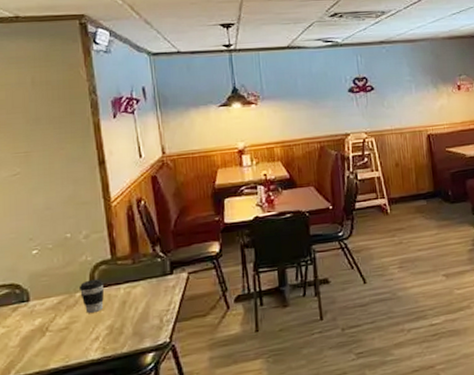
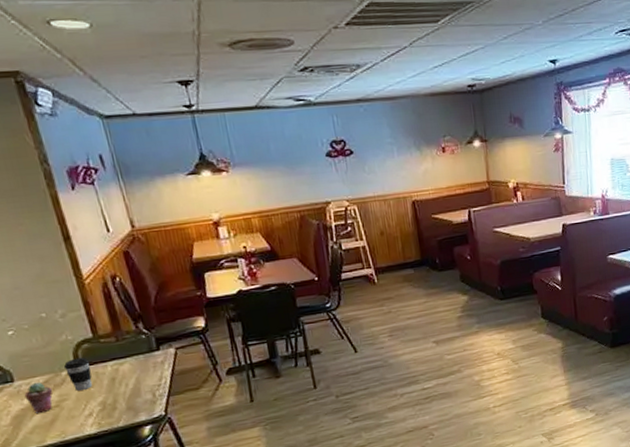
potted succulent: none [37,302,65,335] -> present [24,382,53,413]

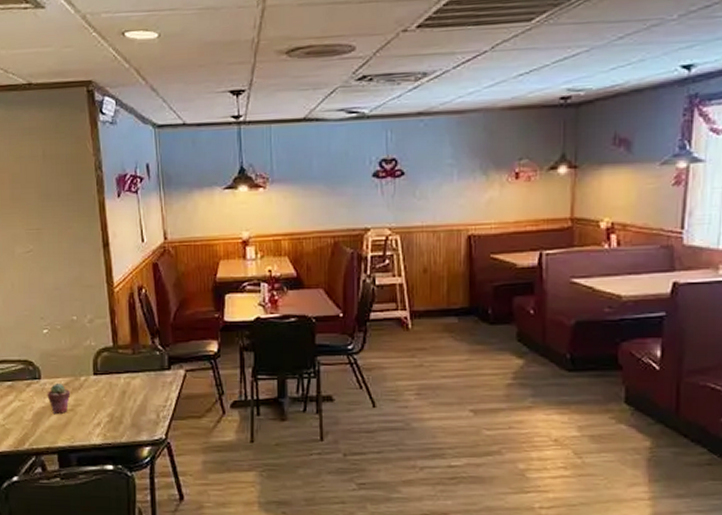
coffee cup: present [63,357,93,391] -> none [83,365,107,398]

